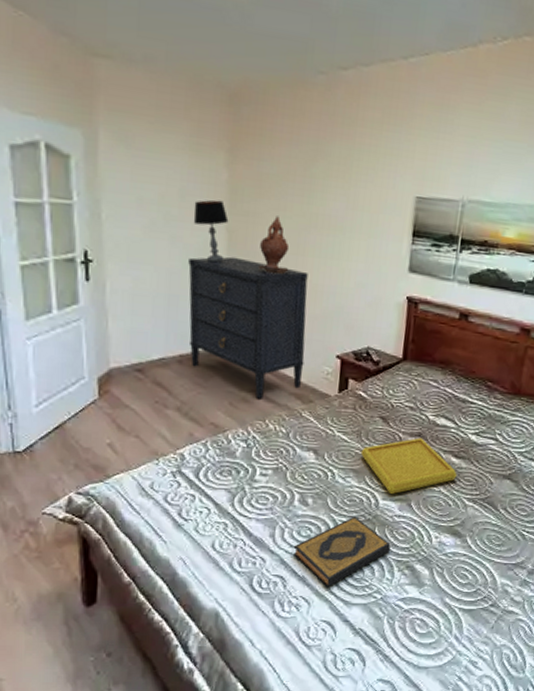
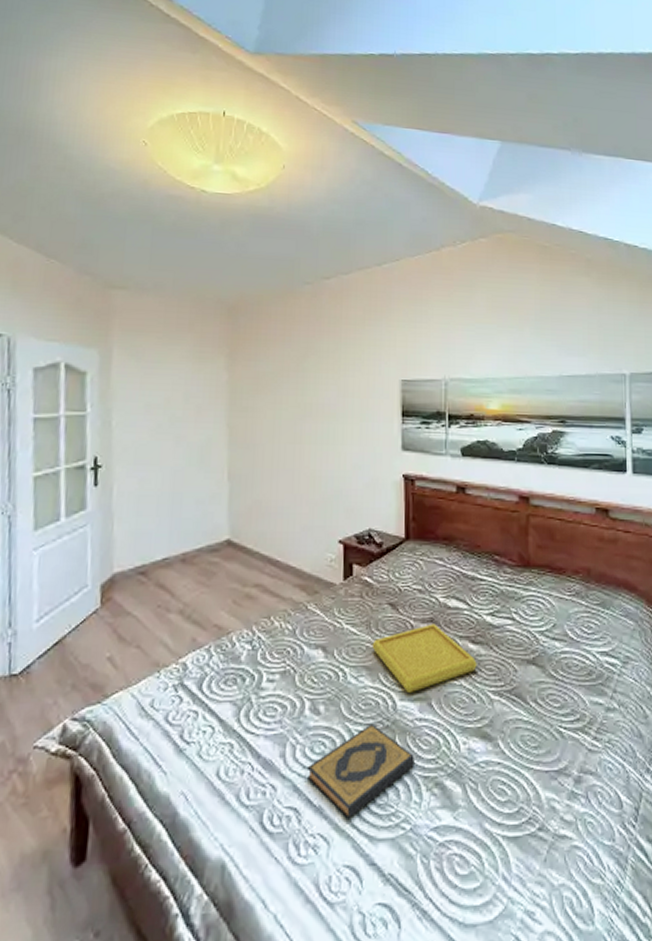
dresser: present [188,256,308,399] -> none [192,451,307,594]
table lamp: present [193,199,229,263] -> none [196,399,229,458]
lidded ewer: present [258,216,290,275] -> none [258,409,288,464]

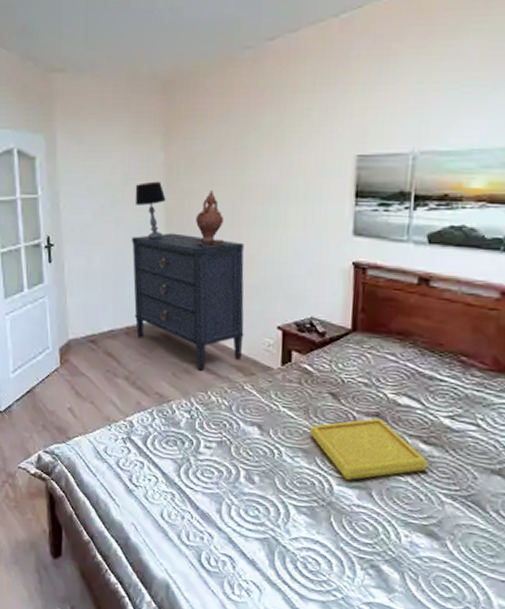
dresser: none [192,451,307,594] -> present [132,233,244,371]
table lamp: none [196,399,229,458] -> present [134,181,166,240]
lidded ewer: none [258,409,288,464] -> present [195,190,225,247]
hardback book: present [306,723,414,819] -> none [241,500,350,576]

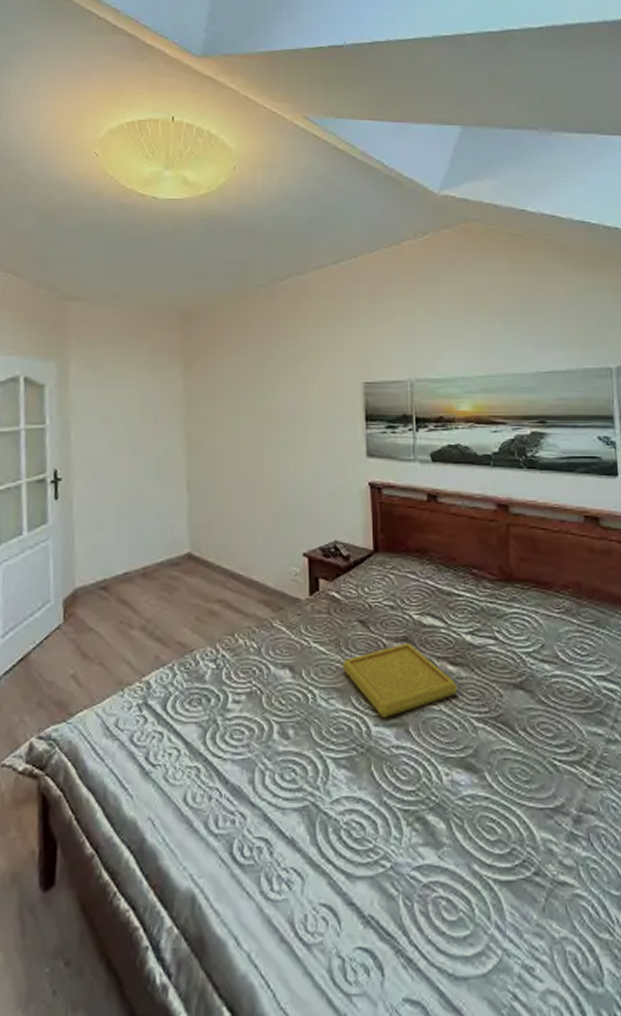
dresser: present [132,233,244,371] -> none [150,461,270,610]
table lamp: present [134,181,166,240] -> none [153,408,187,469]
lidded ewer: present [195,190,225,247] -> none [217,417,247,474]

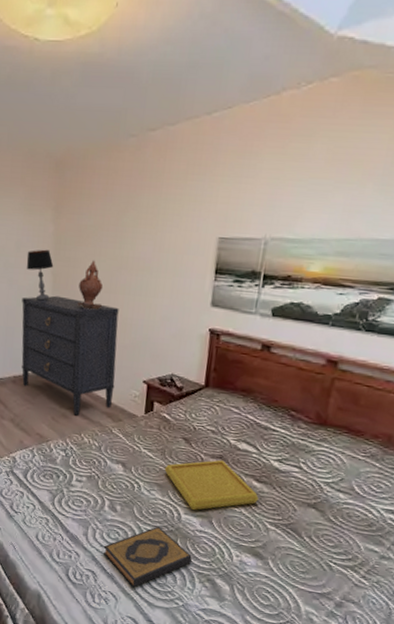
dresser: none [150,461,270,610] -> present [21,295,119,416]
table lamp: none [153,408,187,469] -> present [26,249,54,301]
lidded ewer: none [217,417,247,474] -> present [77,260,104,310]
hardback book: none [277,750,392,853] -> present [103,526,192,588]

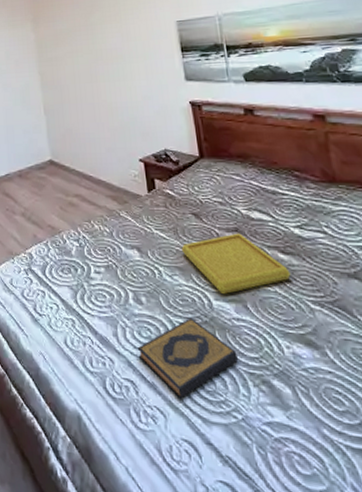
dresser: present [21,295,119,416] -> none [17,91,115,203]
table lamp: present [26,249,54,301] -> none [15,54,40,98]
lidded ewer: present [77,260,104,310] -> none [63,57,88,100]

